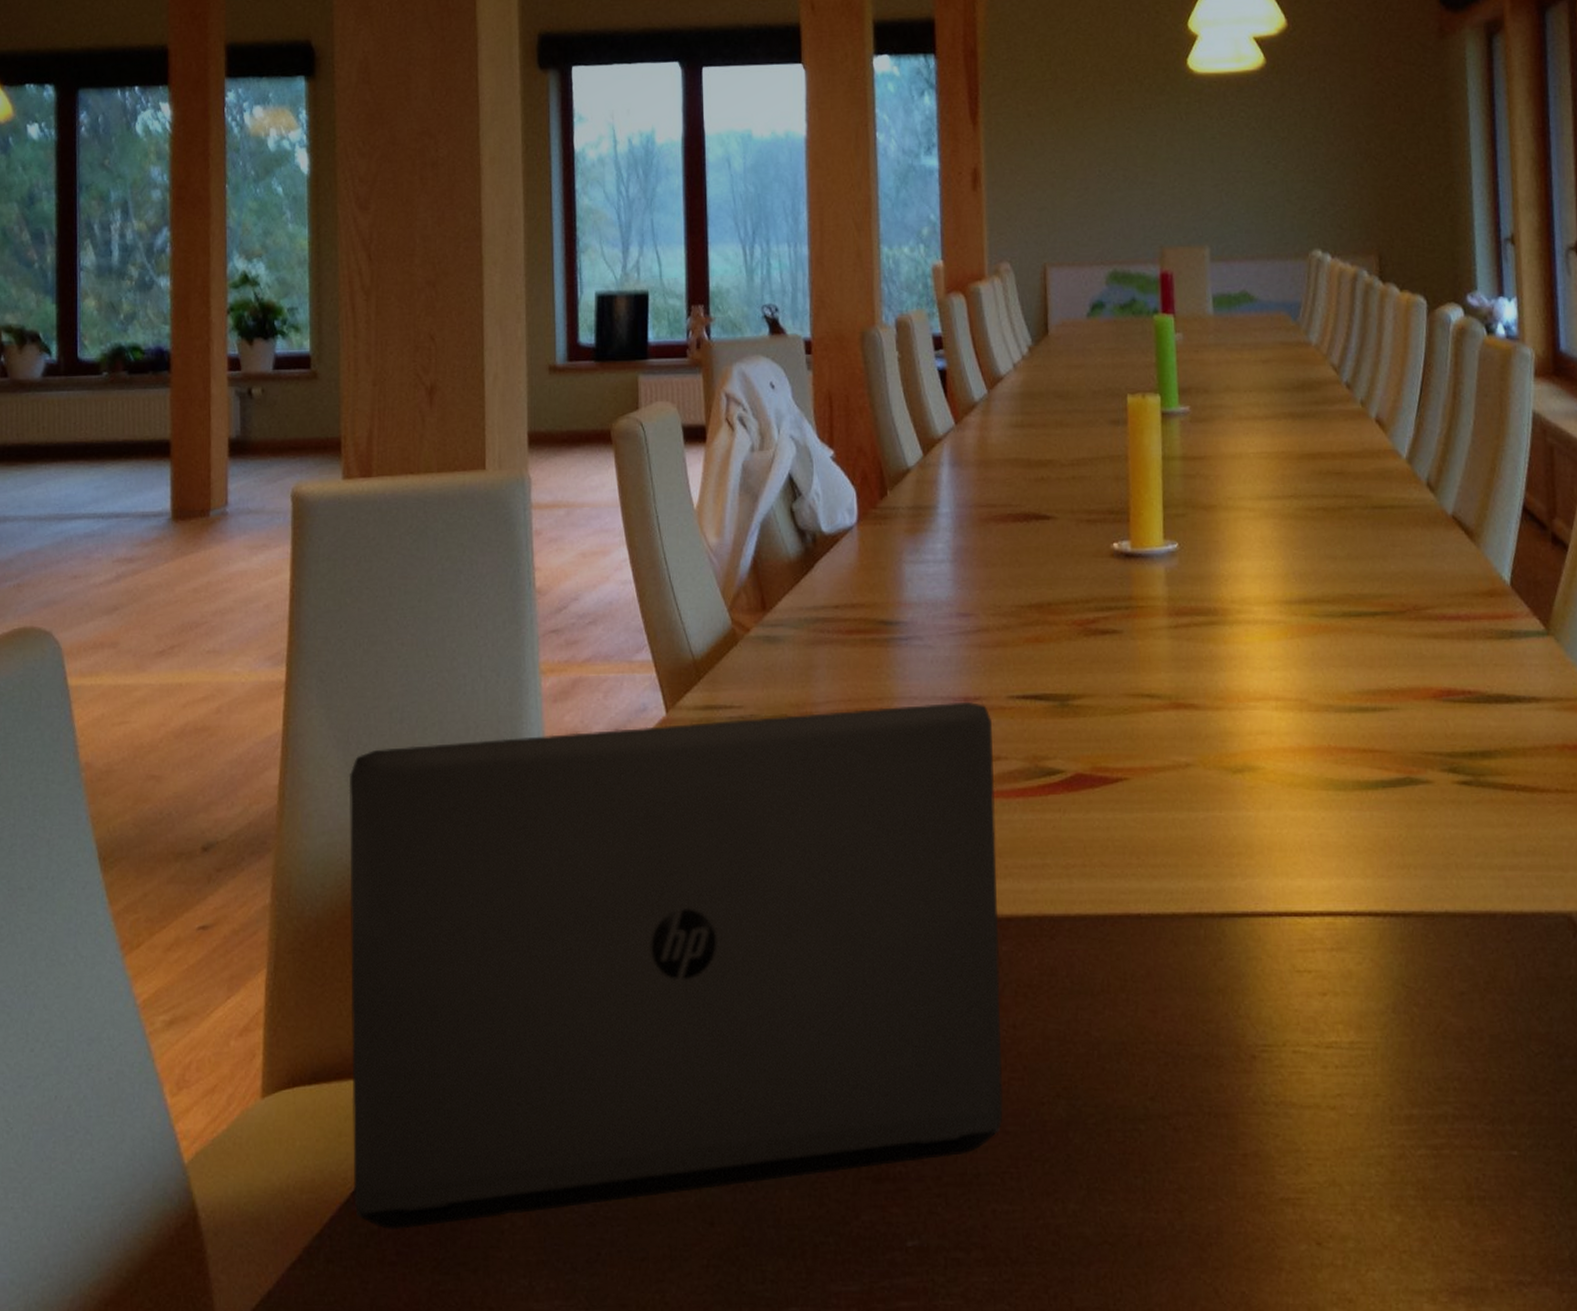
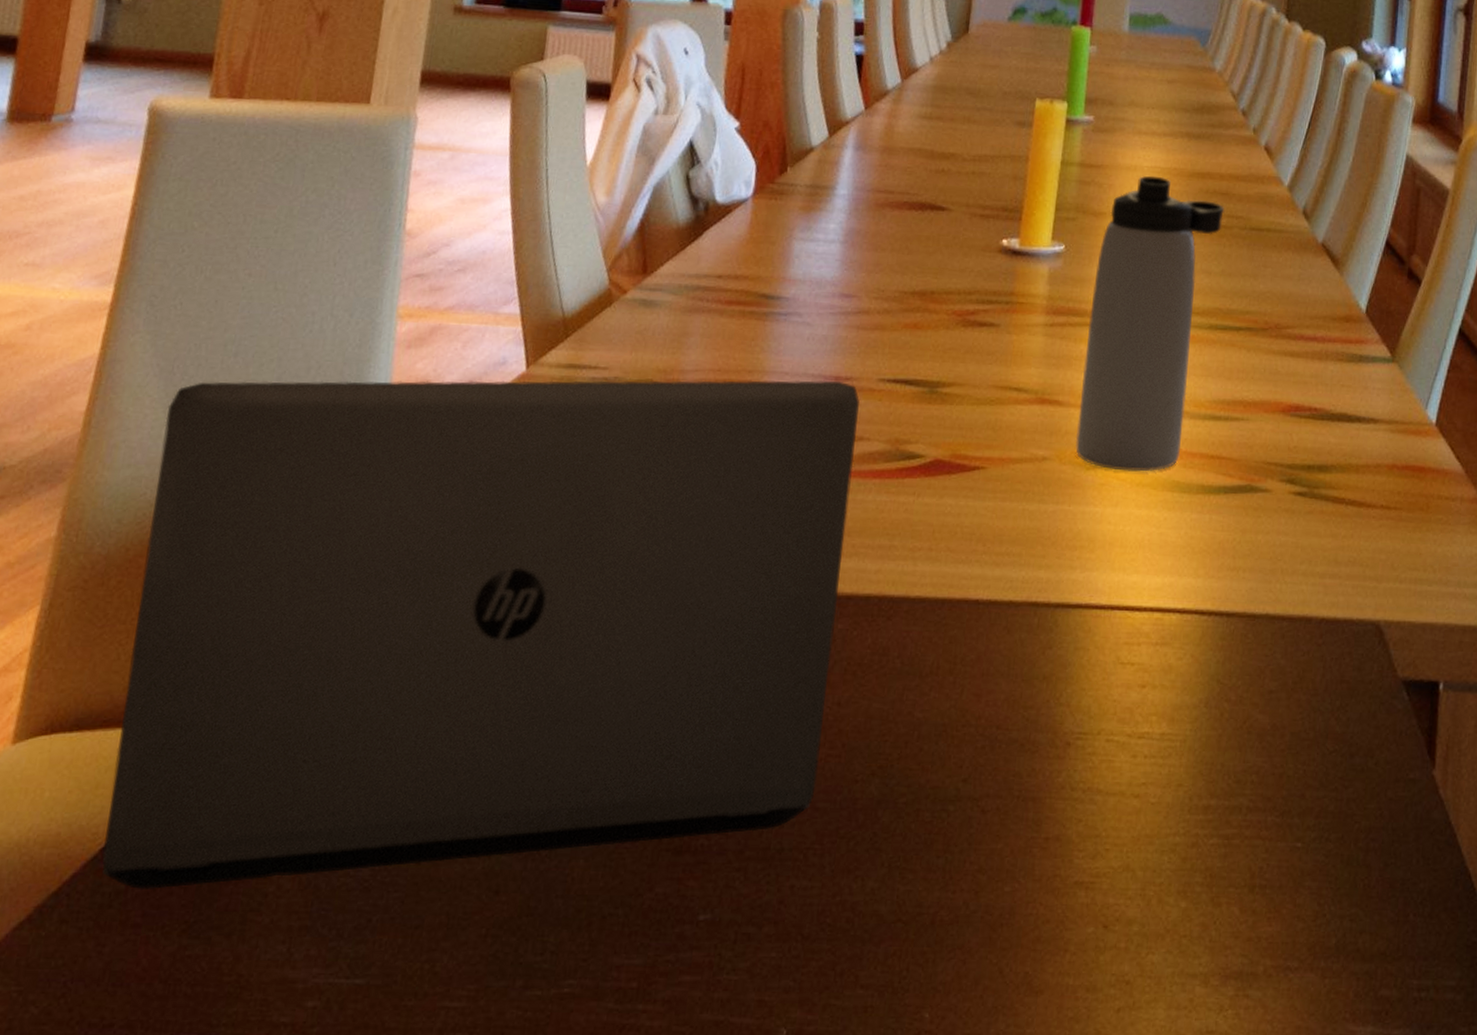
thermos bottle: none [1213,461,1342,772] -> present [1075,175,1225,472]

